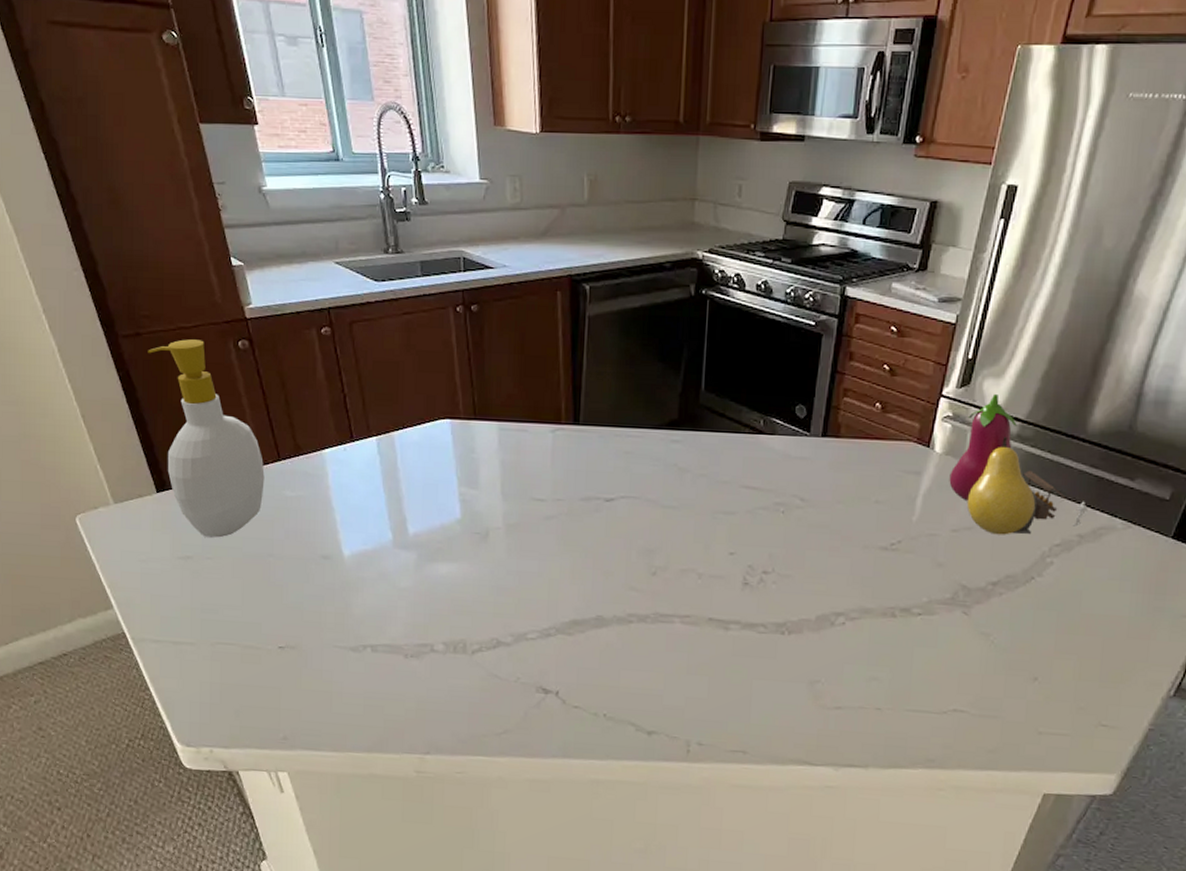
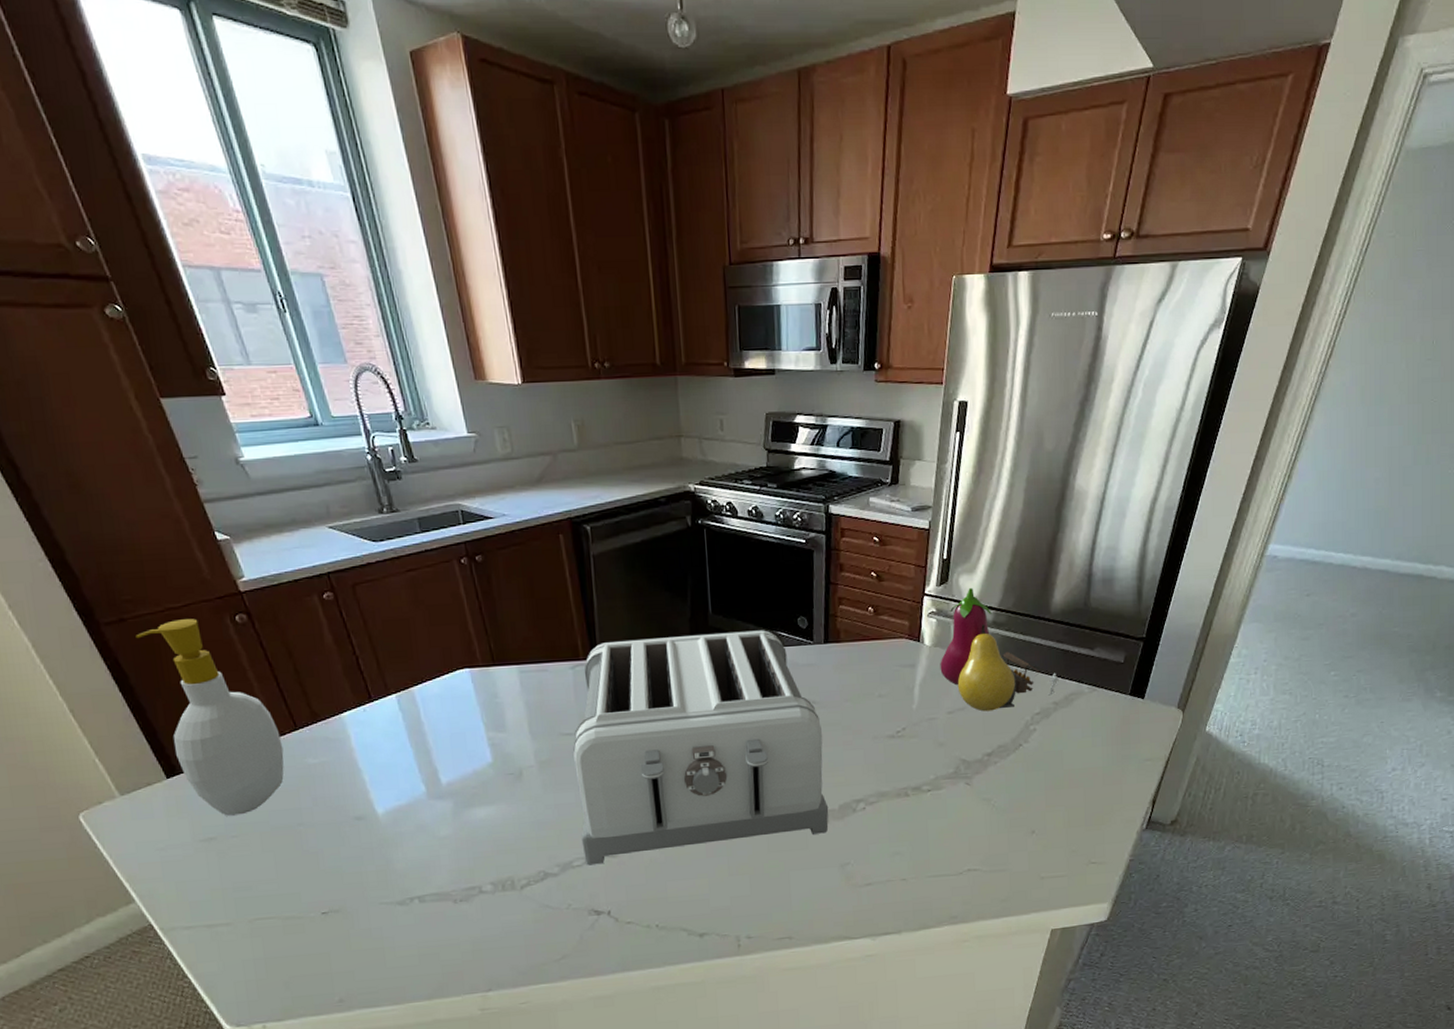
toaster: none [539,409,807,644] -> present [573,630,829,866]

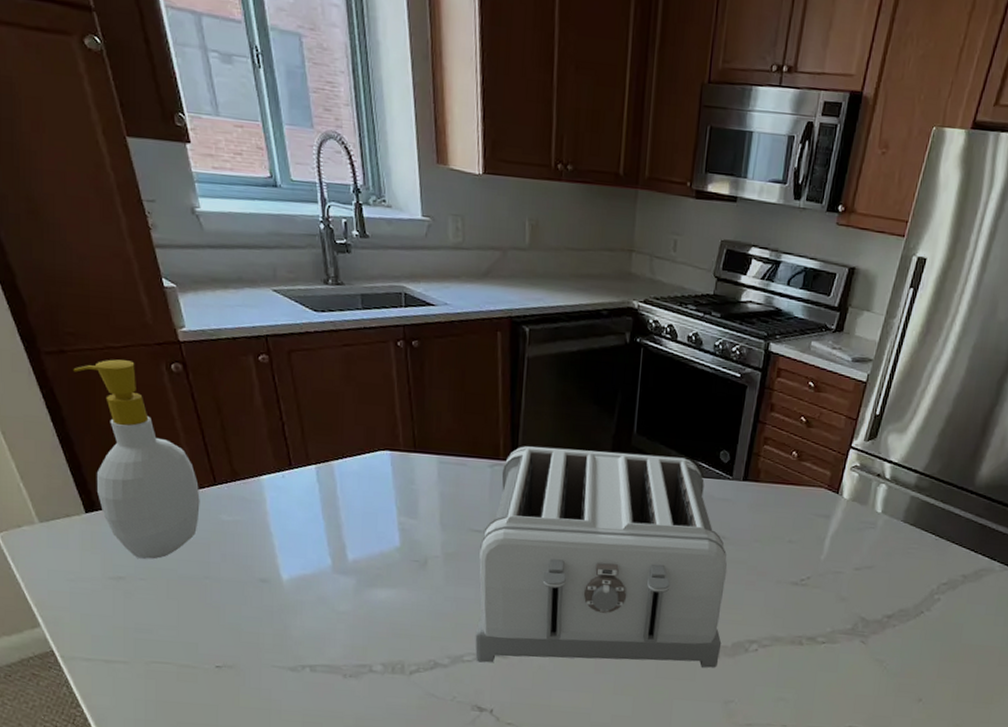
fruit: present [940,588,1059,712] -> none [854,448,972,574]

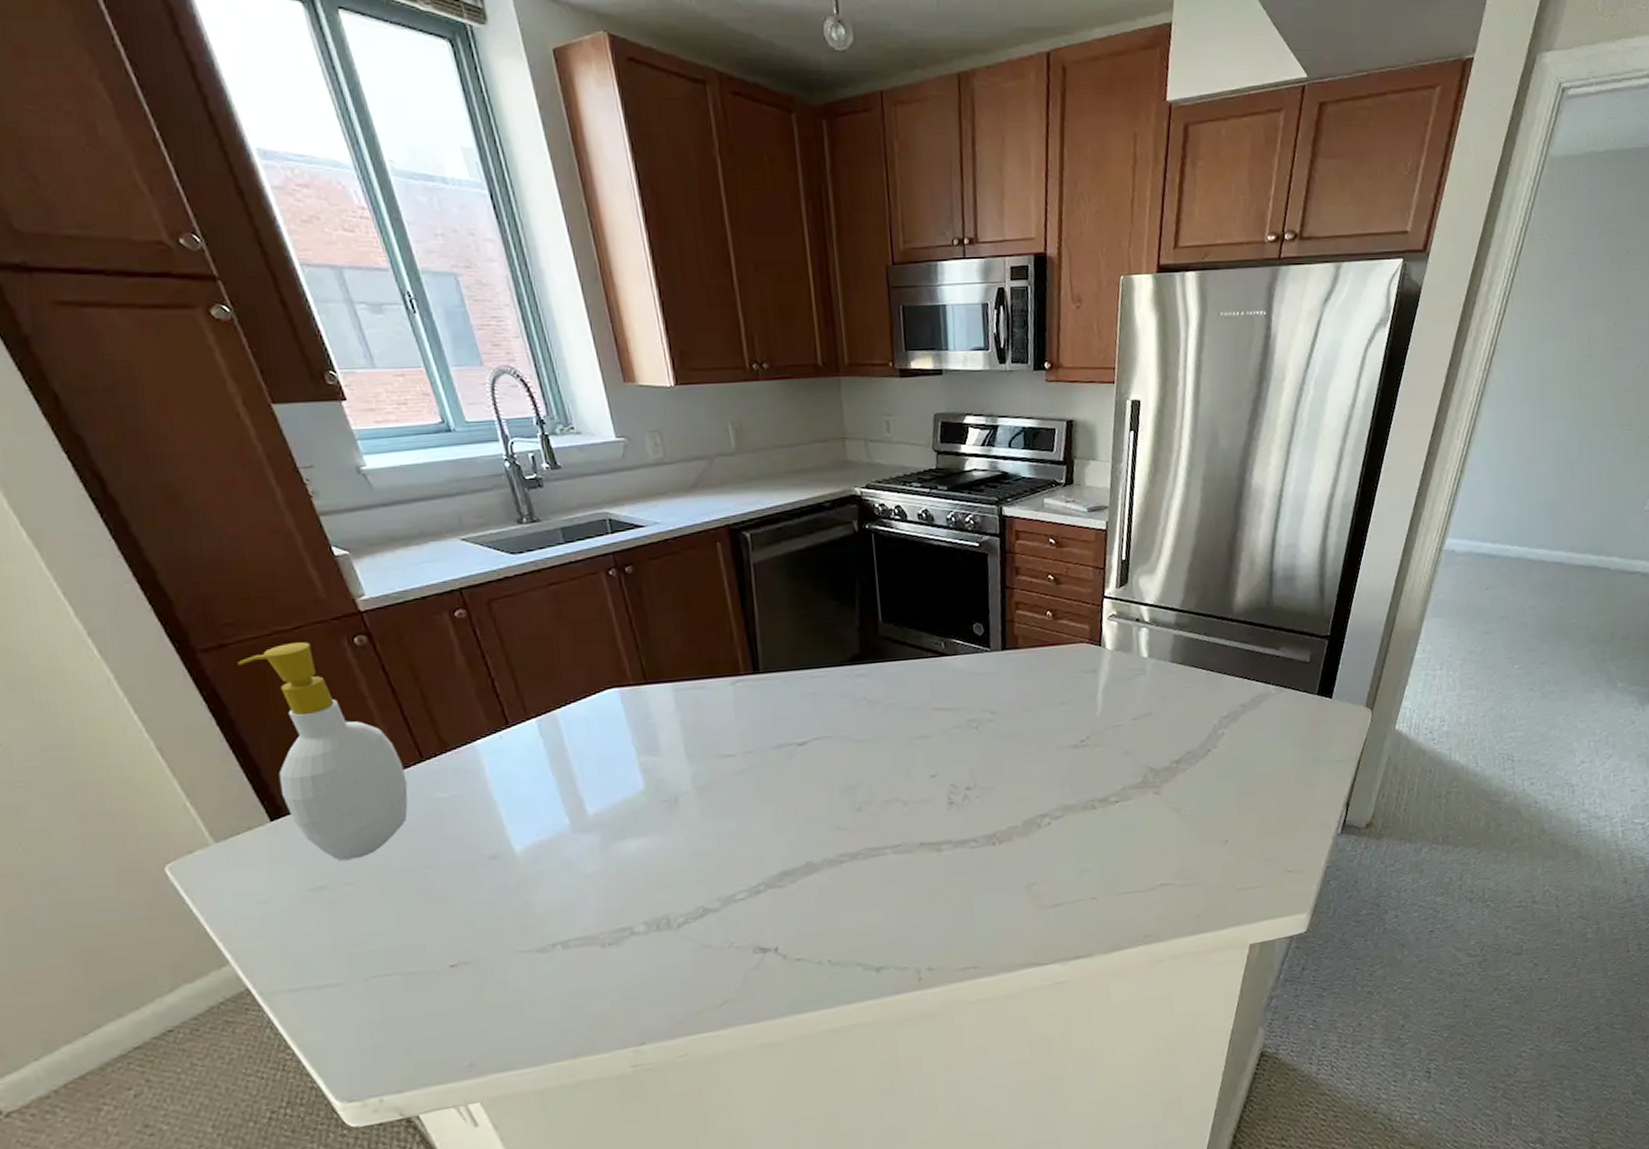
toaster: present [475,446,727,668] -> none [734,638,1012,899]

